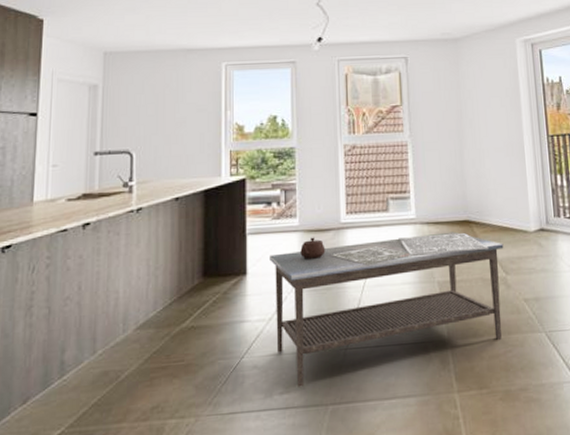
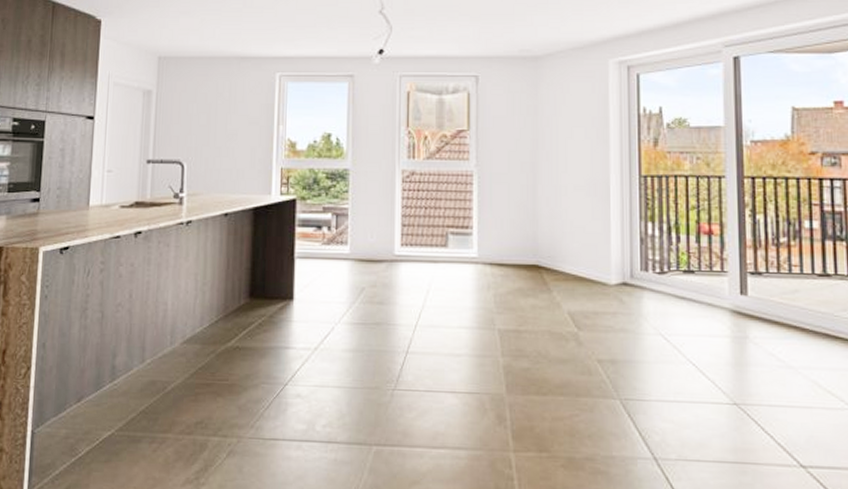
coffee table: present [270,231,504,387] -> none [318,267,577,423]

